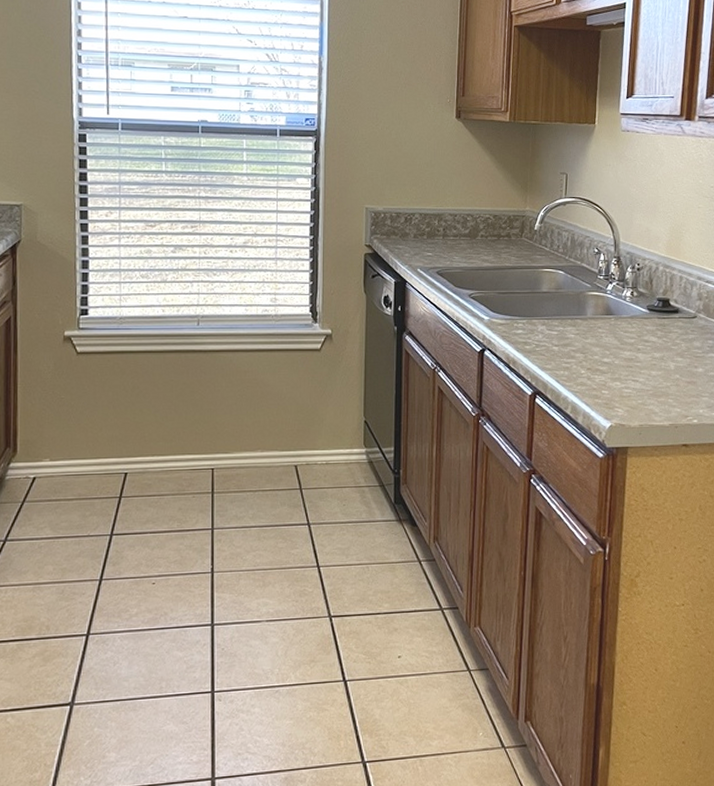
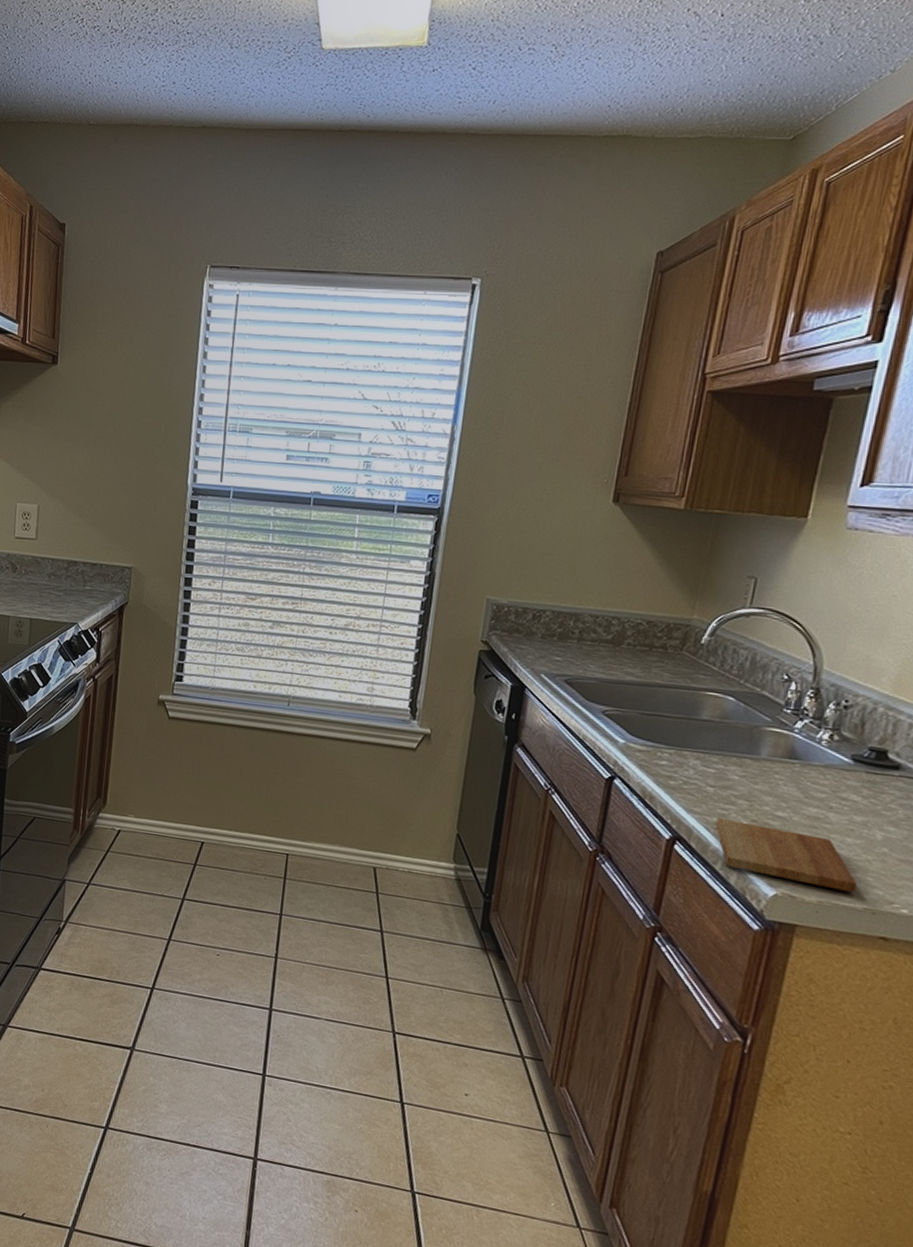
cutting board: none [563,371,663,414] -> present [716,818,858,893]

